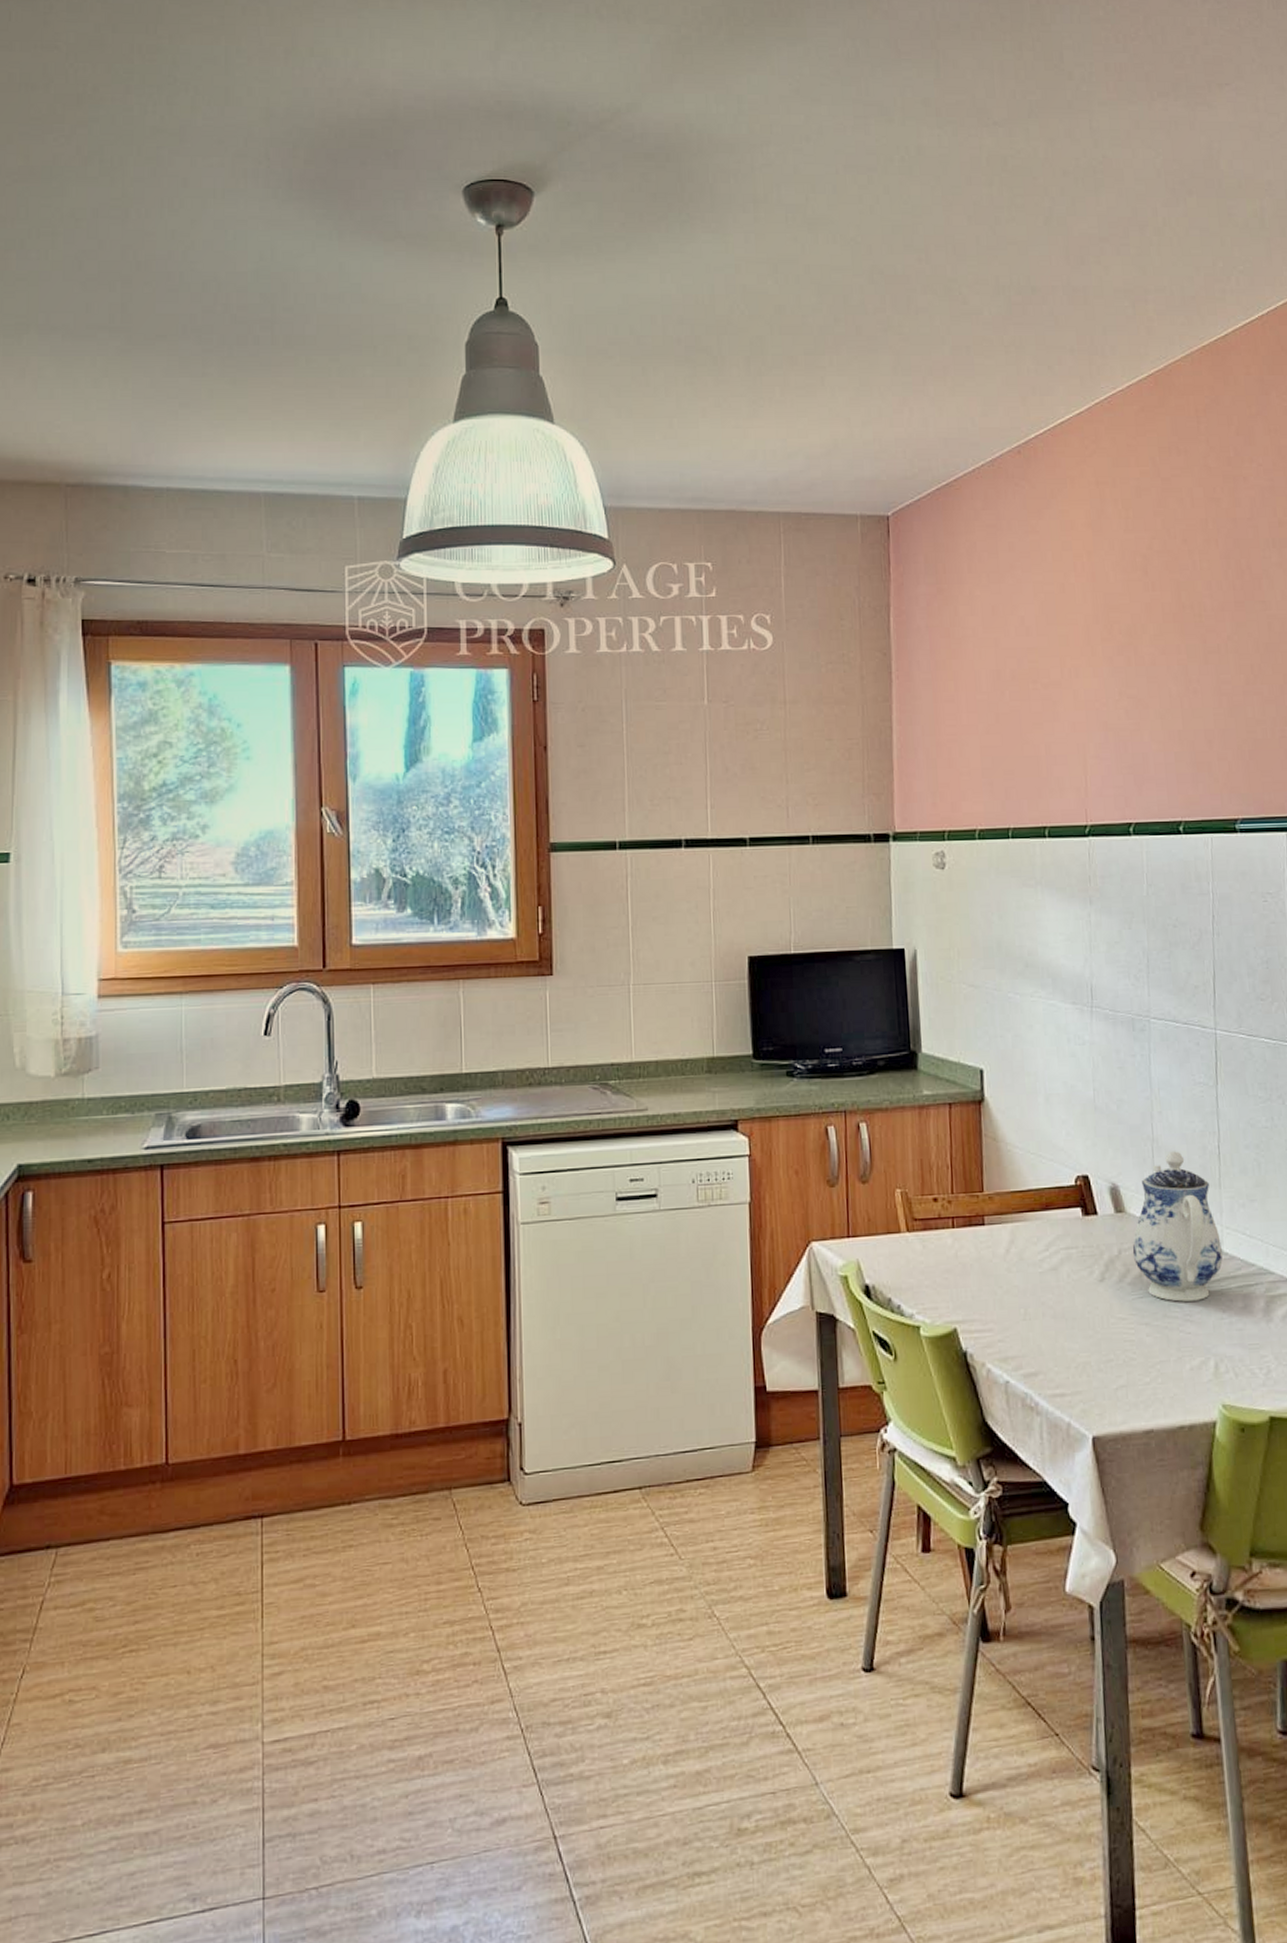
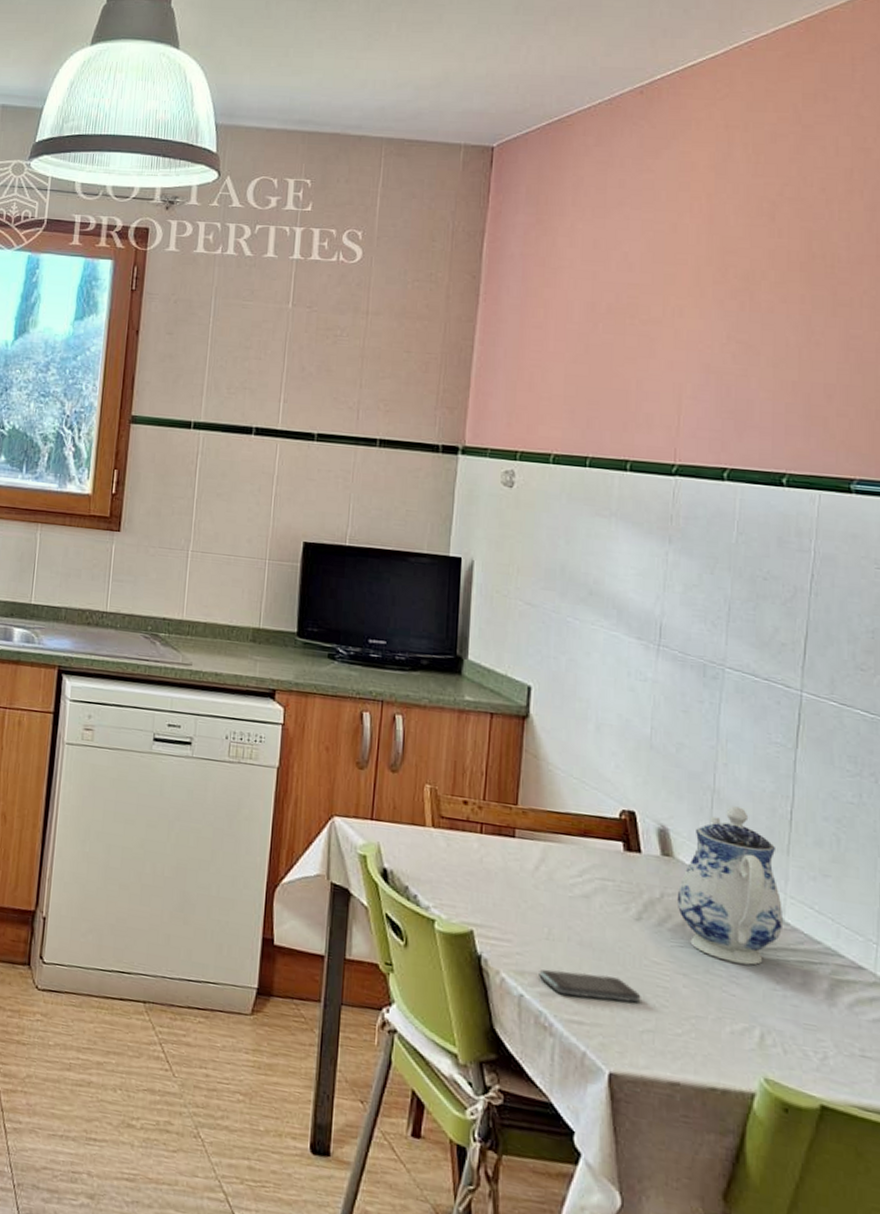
smartphone: none [1020,1341,1112,1372] -> present [539,969,641,1003]

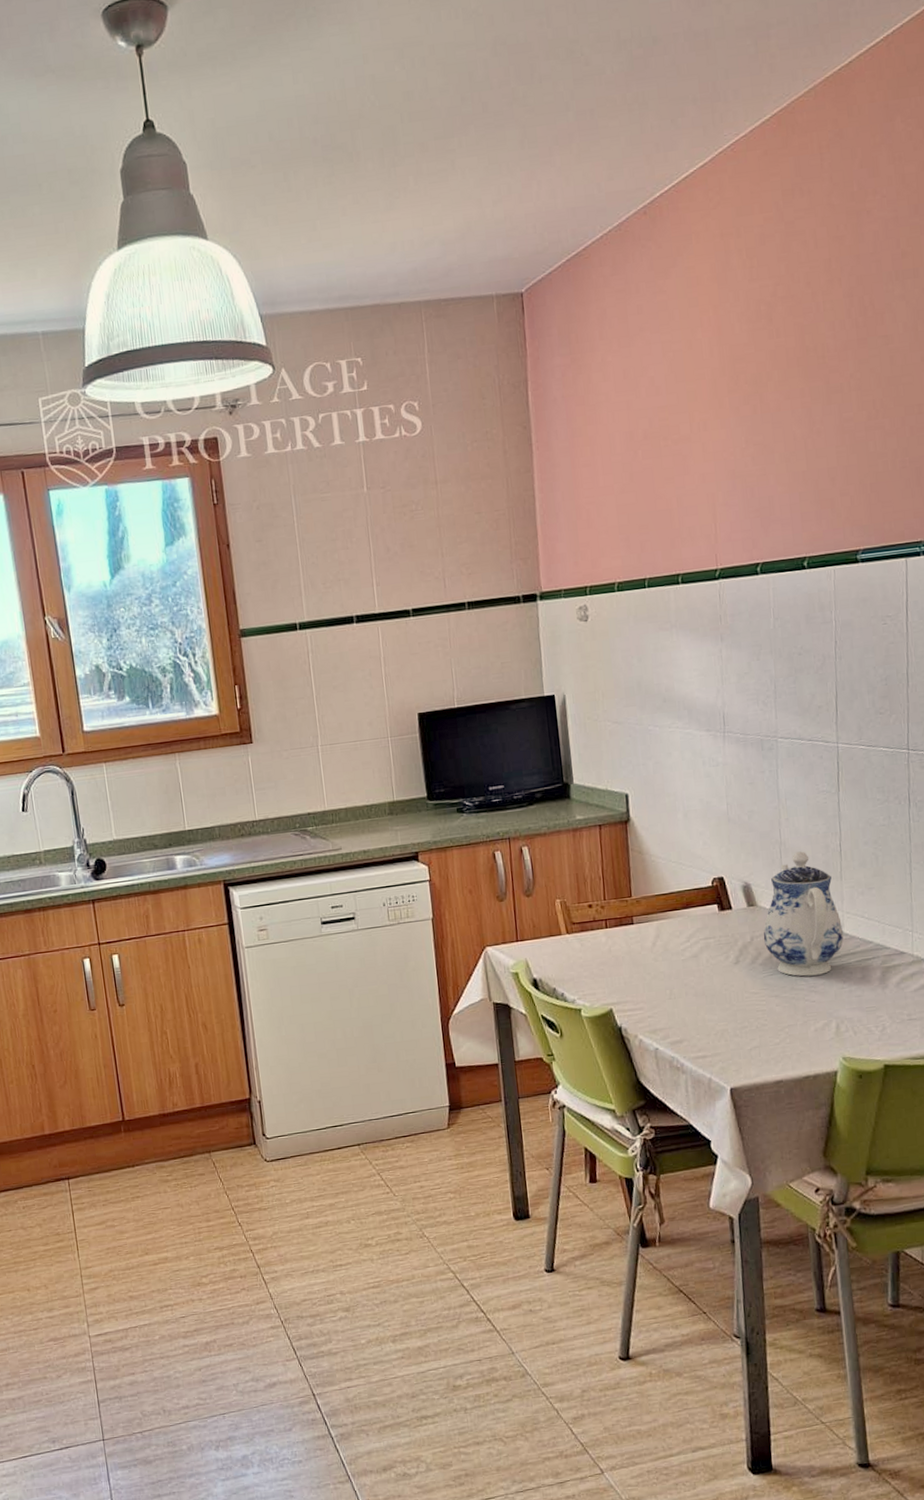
smartphone: present [539,969,641,1003] -> none [667,1013,747,1039]

